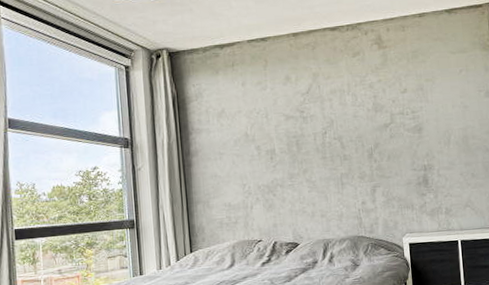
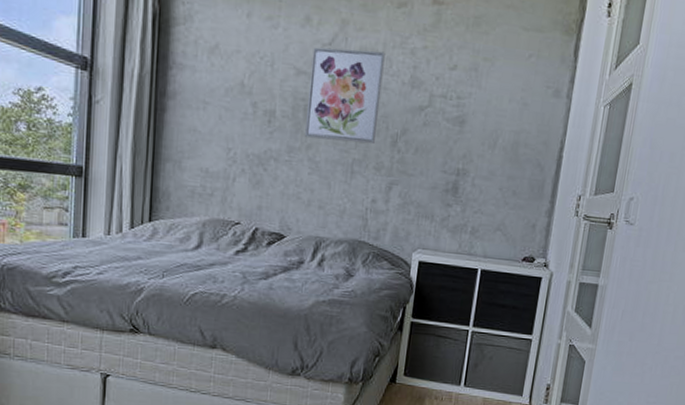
wall art: none [295,90,356,165] -> present [304,47,385,144]

